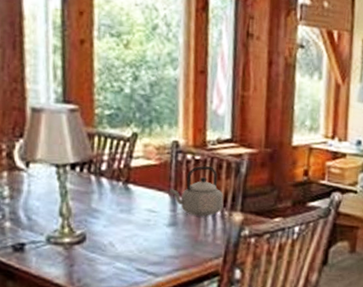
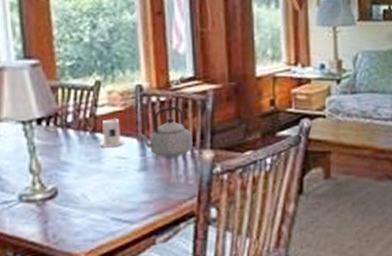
candle: none [131,170,156,200] -> present [99,116,124,148]

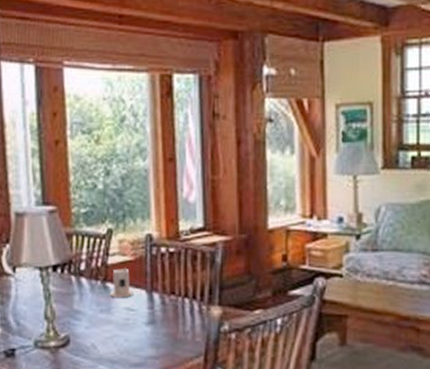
teapot: present [138,107,193,158] -> none [146,258,201,312]

